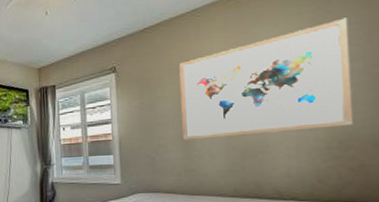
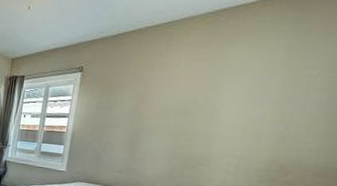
wall art: present [179,18,354,141] -> none [131,49,325,153]

